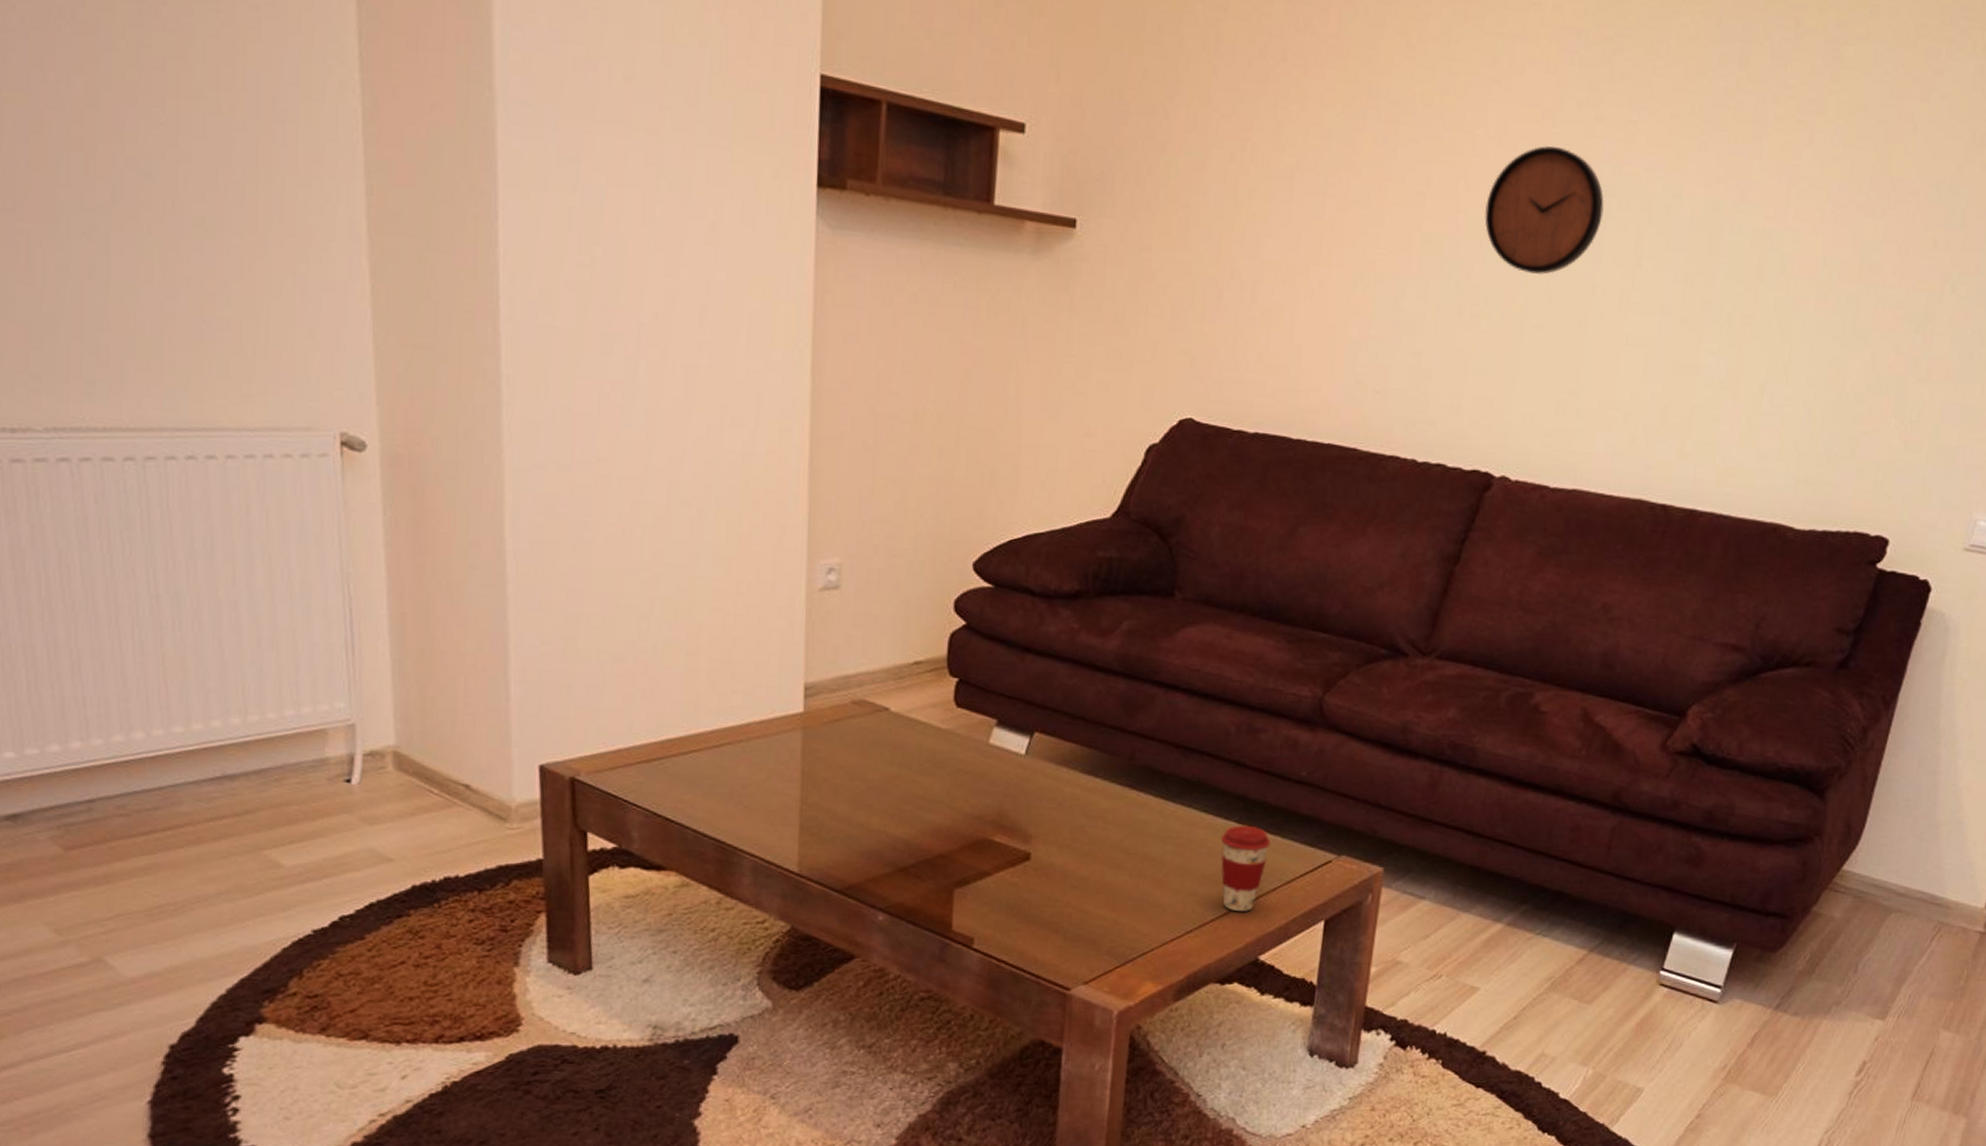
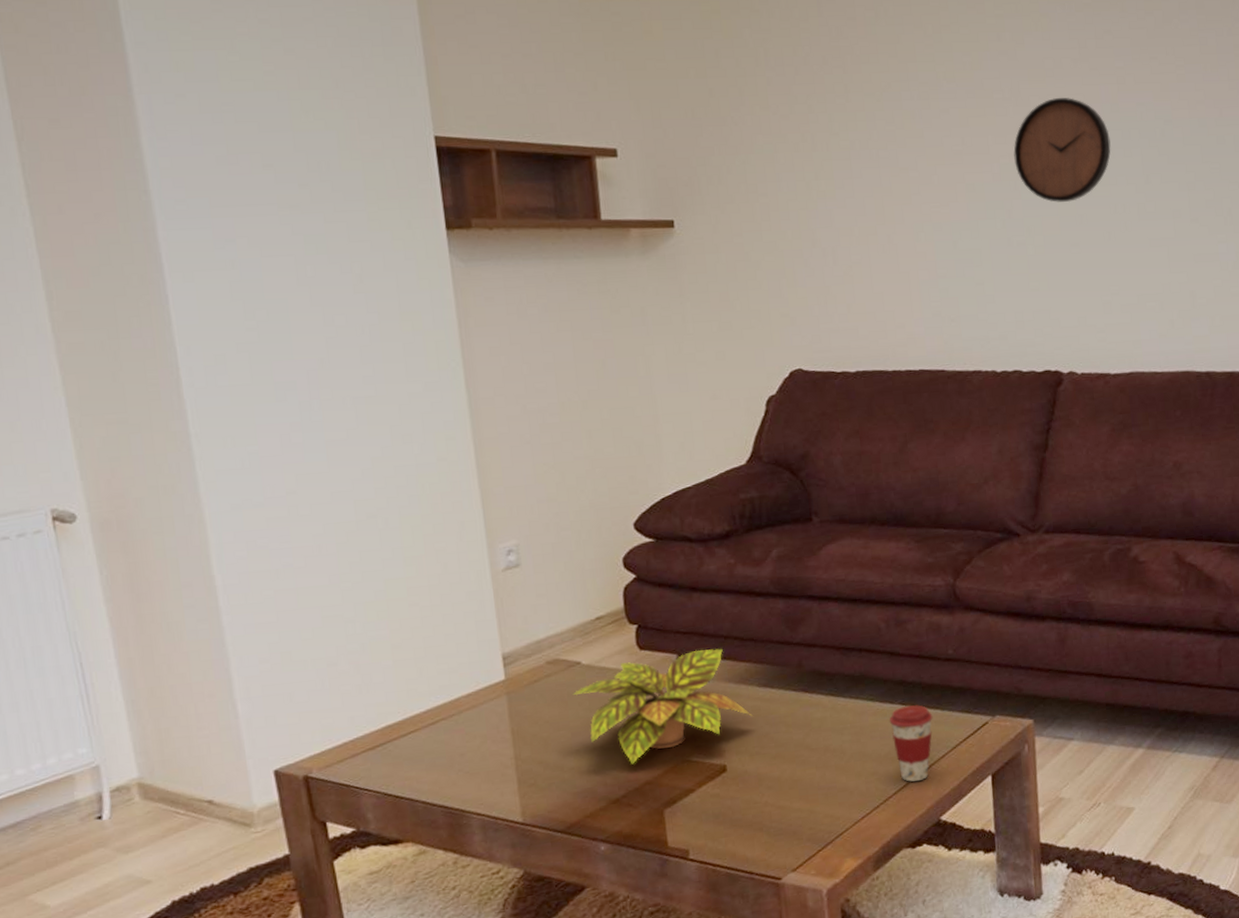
plant: none [874,718,1070,833] -> present [572,648,753,765]

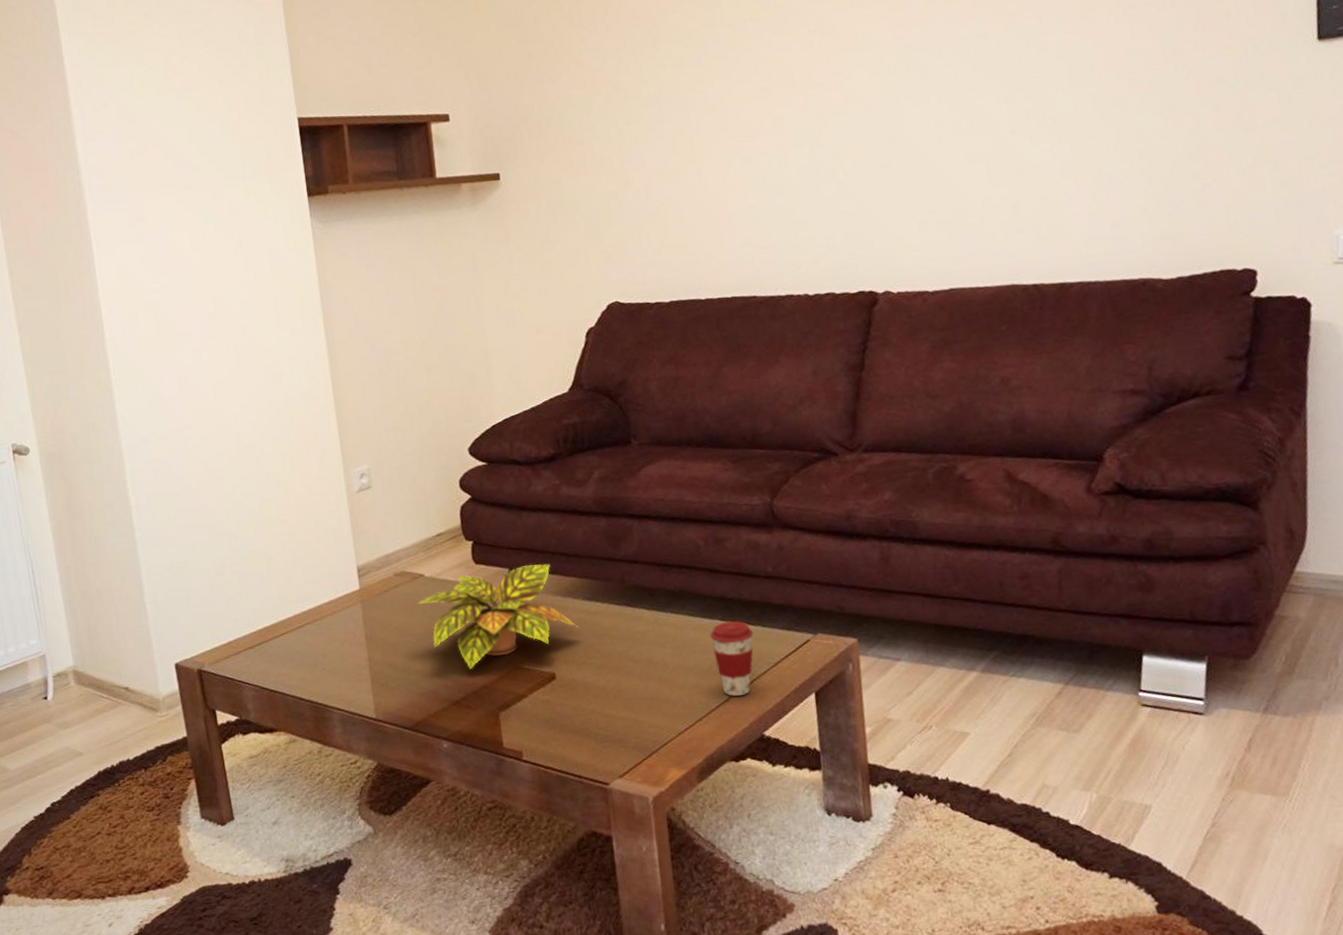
clock: present [1013,98,1111,203] -> none [820,23,922,127]

